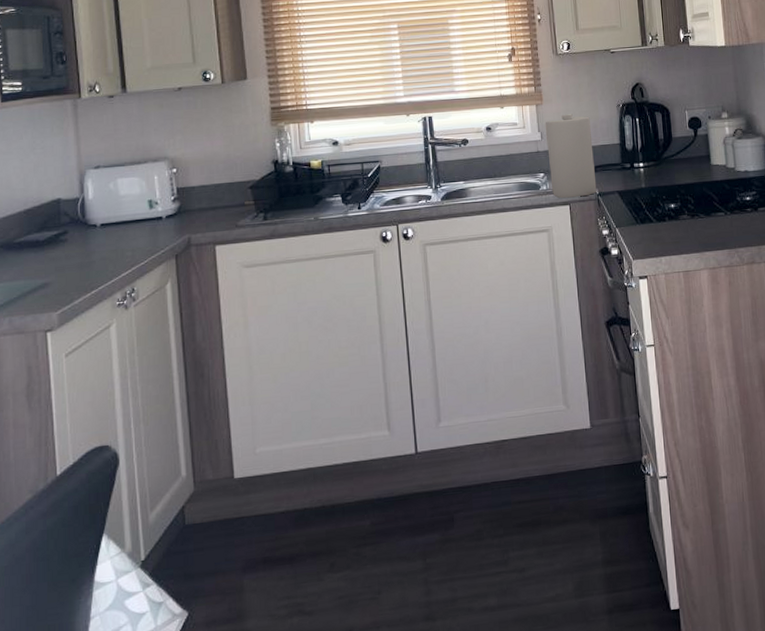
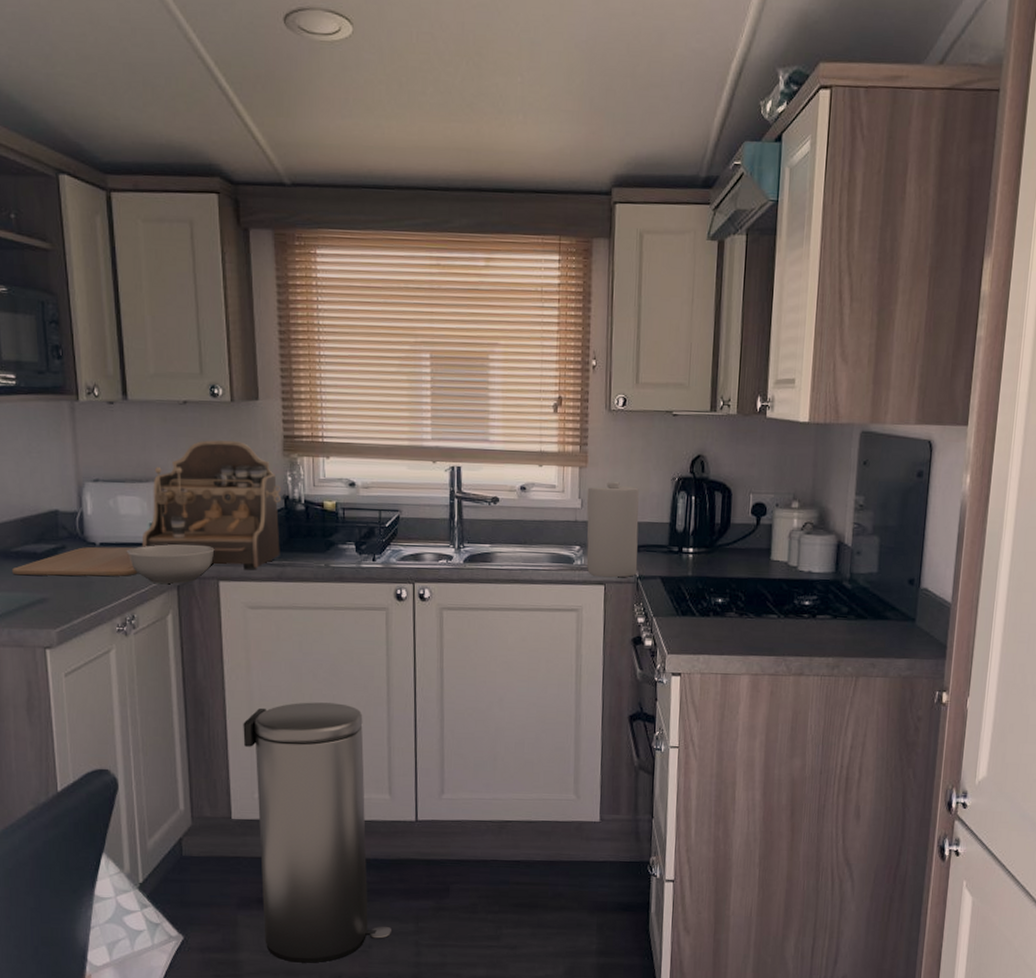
chopping board: none [15,225,137,265] -> present [12,546,138,577]
bowl: none [127,213,211,256] -> present [127,544,215,585]
spice rack: none [141,117,272,234] -> present [141,440,282,572]
pedal bin: none [242,347,401,623] -> present [243,702,393,963]

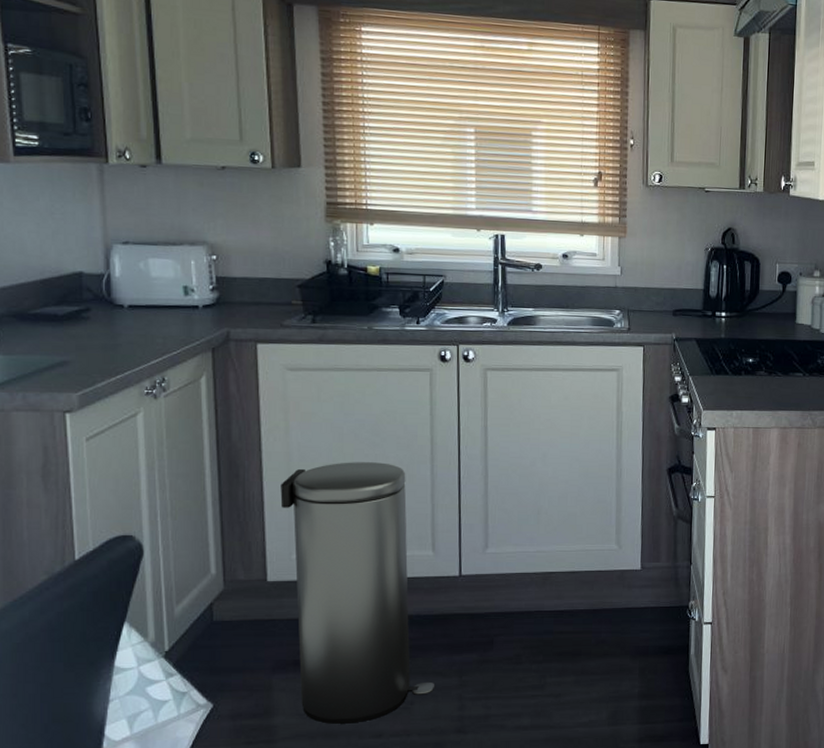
chopping board: present [12,546,138,577] -> none [29,309,169,339]
bowl: present [127,544,215,585] -> none [158,306,253,347]
spice rack: present [141,440,282,572] -> none [174,205,324,334]
paper towel holder: present [586,482,639,578] -> none [626,251,675,340]

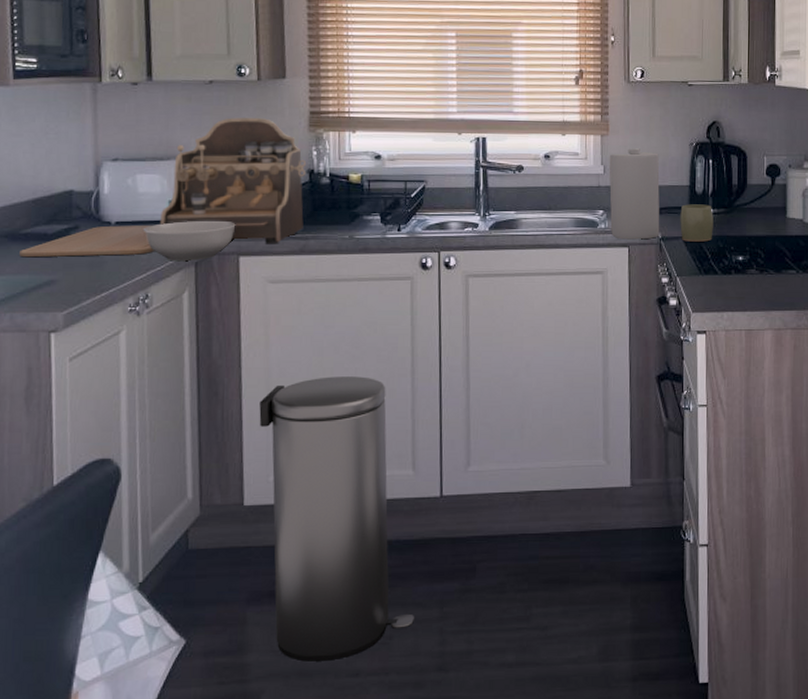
chopping board: none [29,309,169,339] -> present [19,225,154,258]
bowl: none [158,306,253,347] -> present [144,220,236,262]
spice rack: none [174,205,324,334] -> present [159,118,307,246]
paper towel holder: none [626,251,675,340] -> present [609,148,660,240]
mug: none [693,307,726,344] -> present [680,204,714,242]

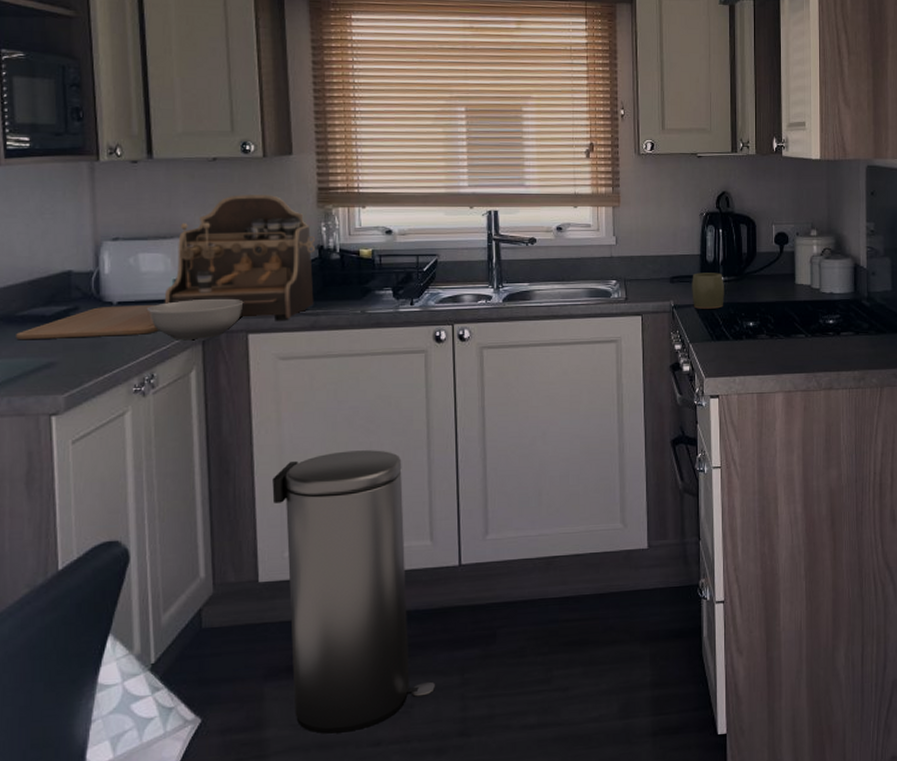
paper towel holder: present [609,148,660,240] -> none [621,219,672,308]

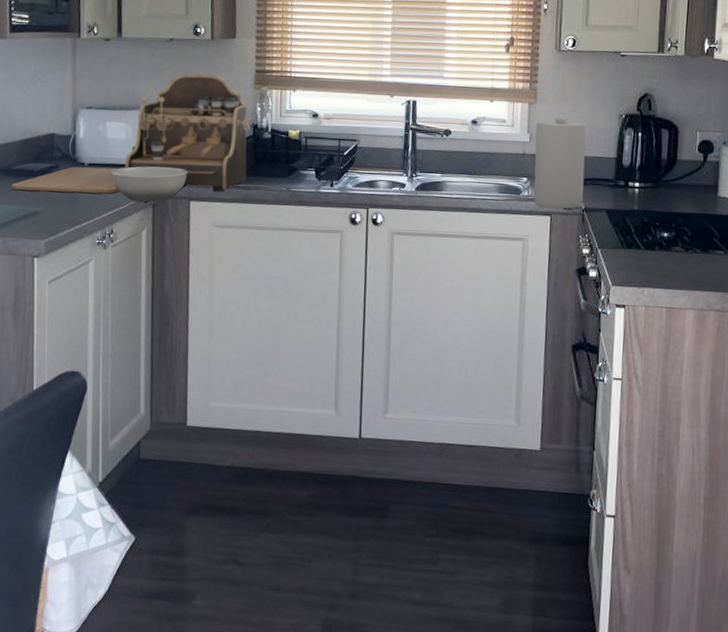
pedal bin: present [272,450,436,734] -> none [202,317,332,574]
paper towel holder: none [621,219,672,308] -> present [533,117,587,210]
mug: present [692,273,724,309] -> none [604,176,640,216]

